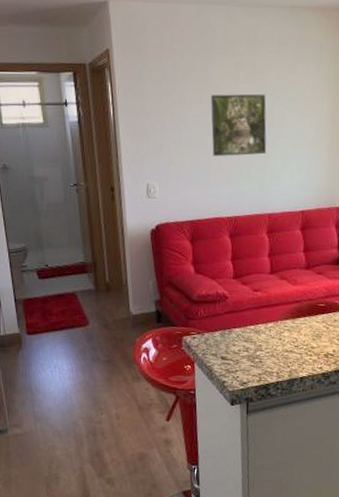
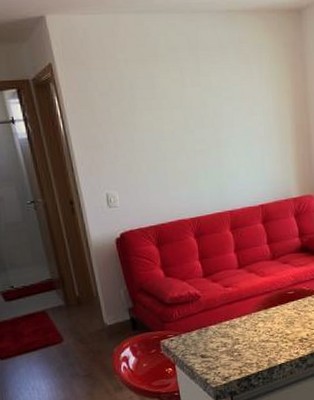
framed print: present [210,93,267,157] -> none [159,96,221,161]

